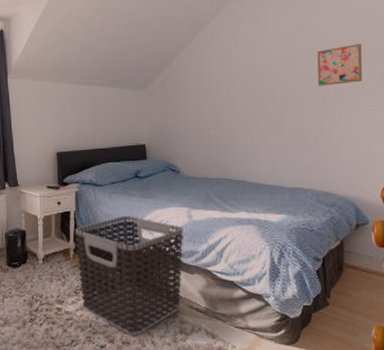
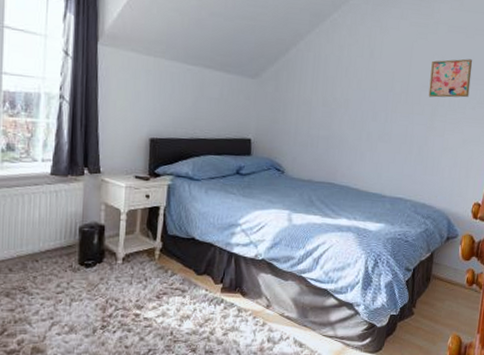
clothes hamper: present [74,215,183,335] -> none [162,215,282,344]

